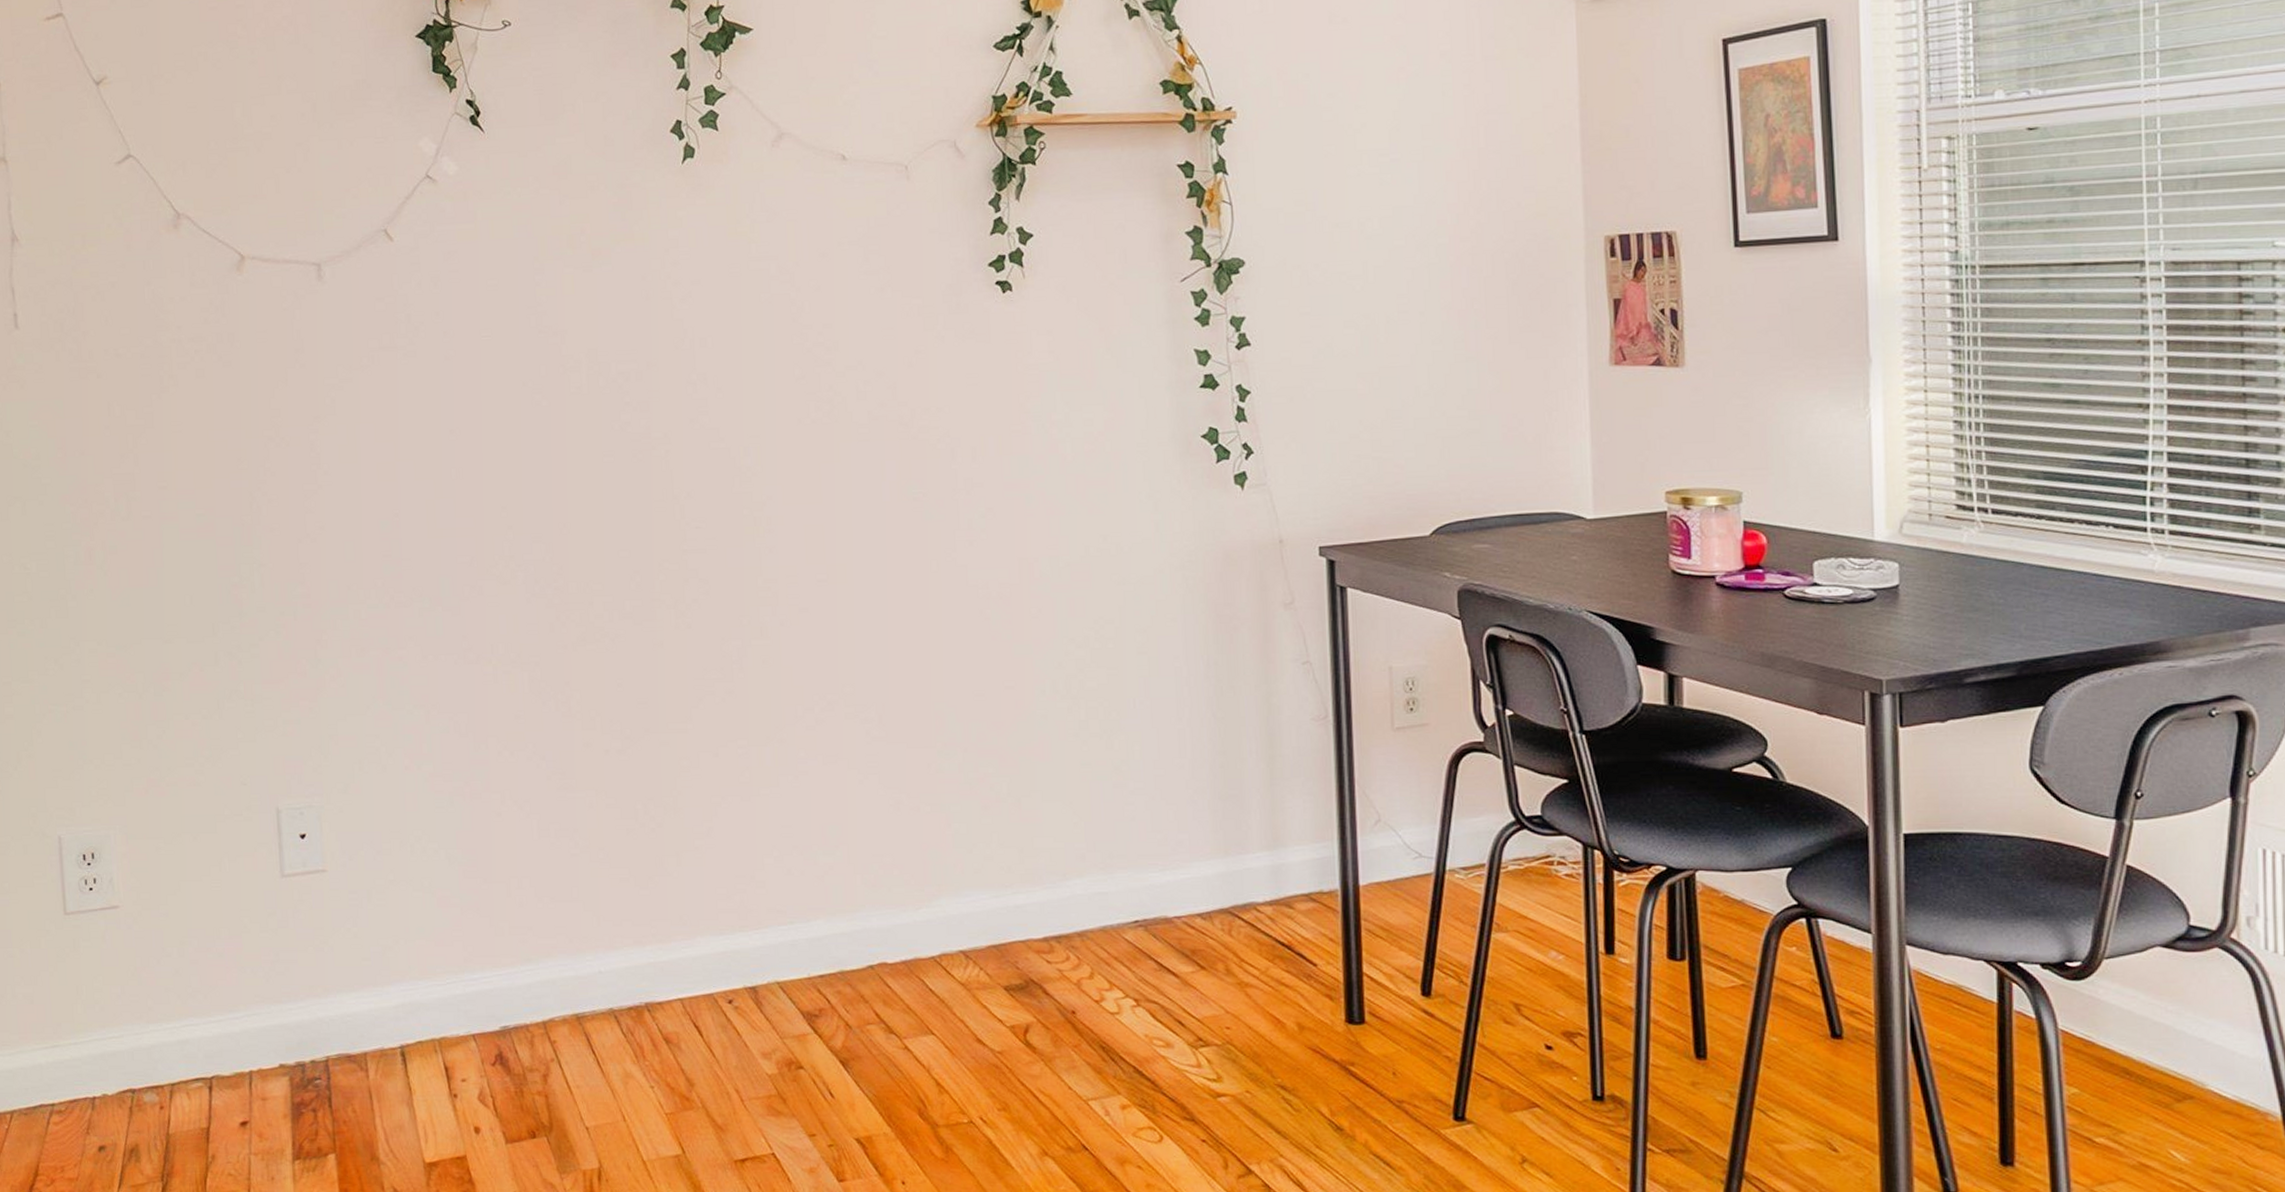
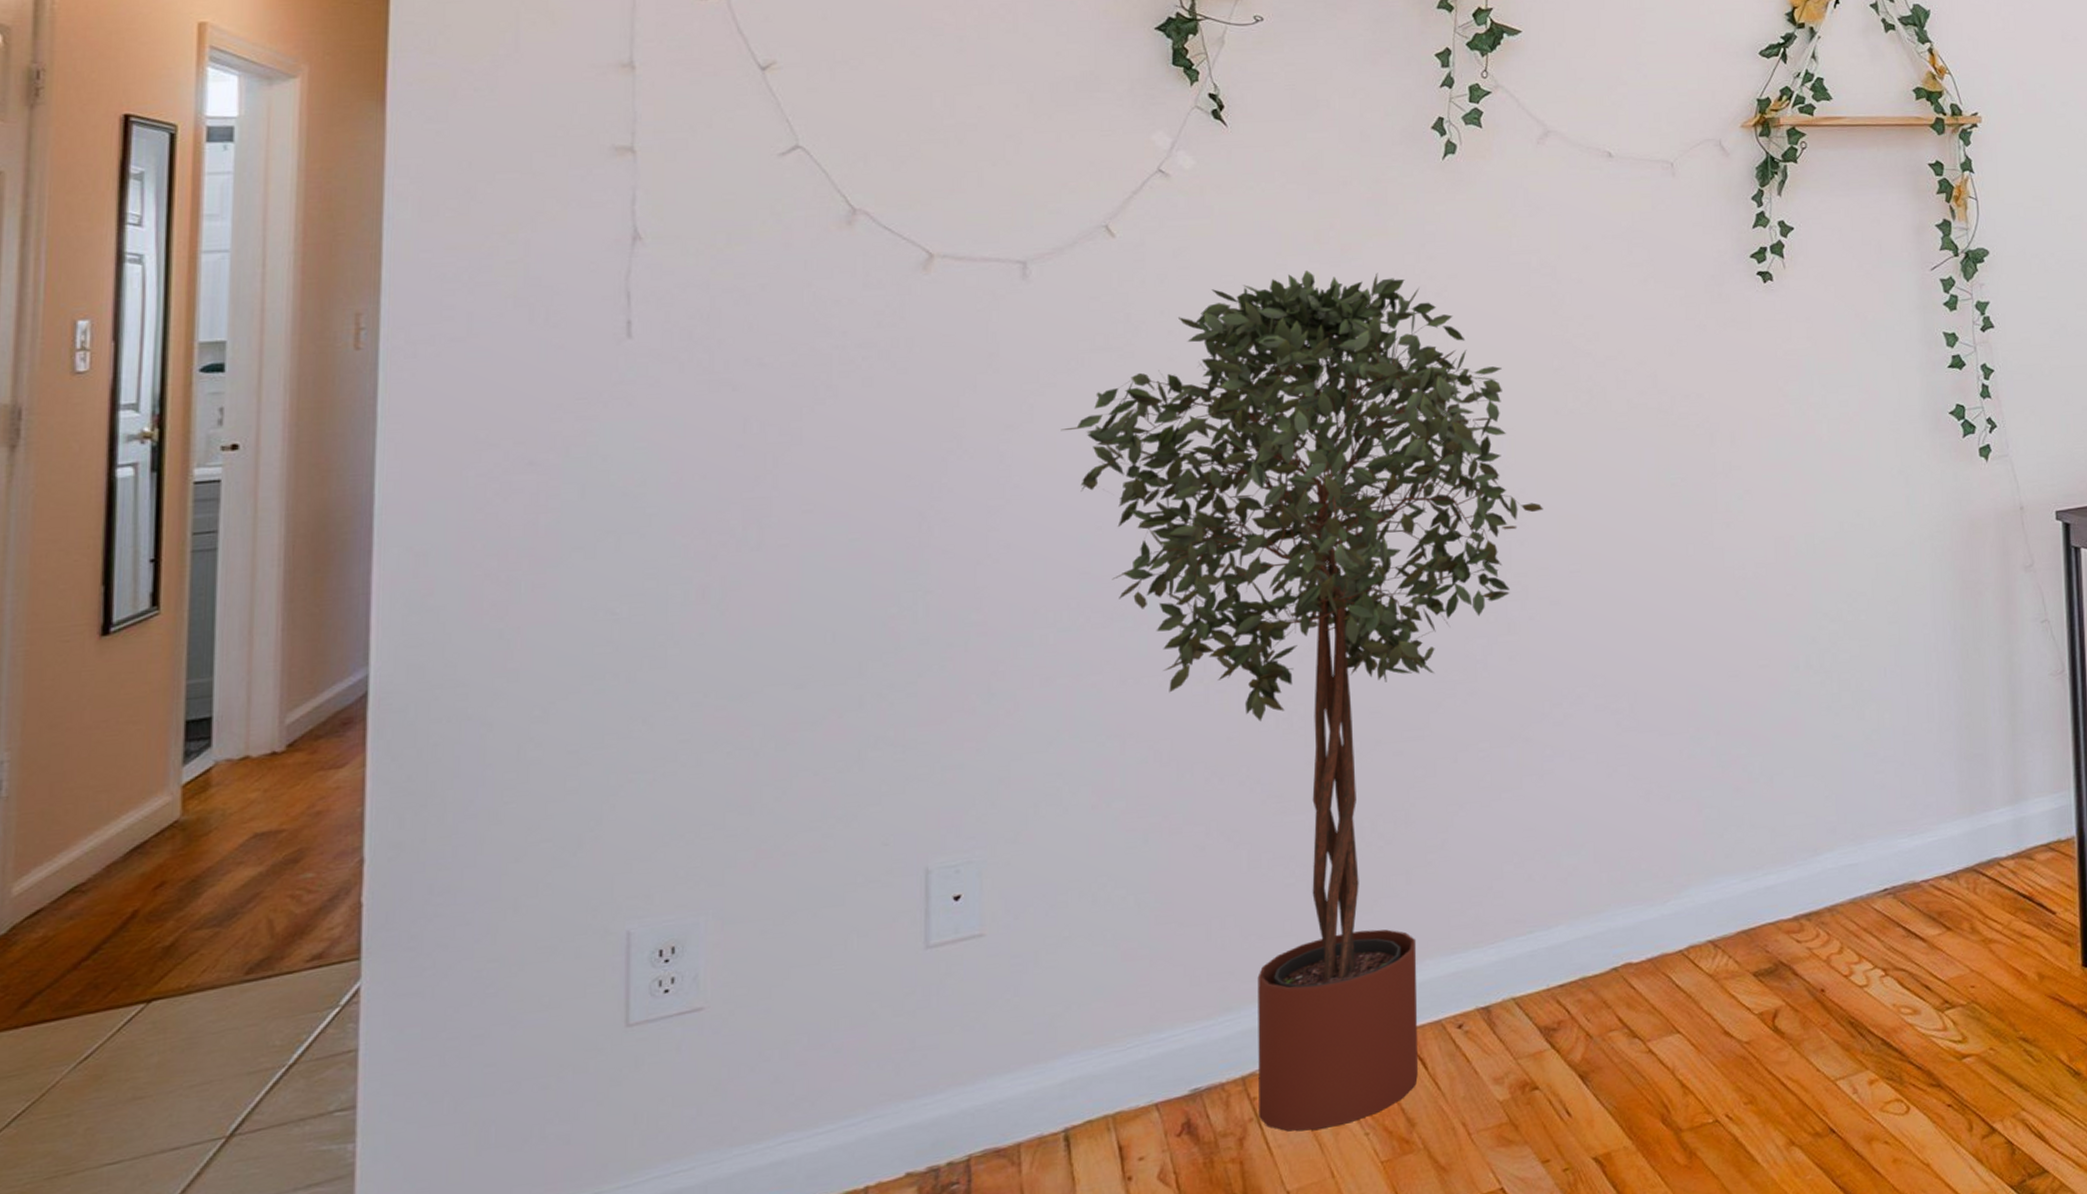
potted tree: none [359,275,790,1076] -> present [1061,270,1543,1132]

